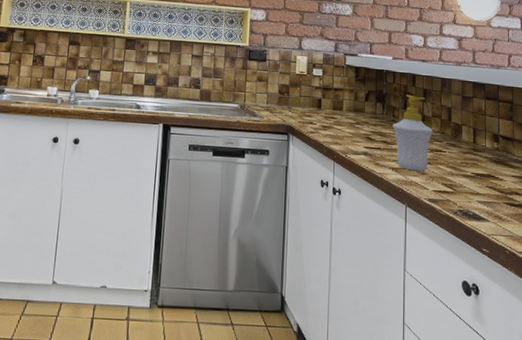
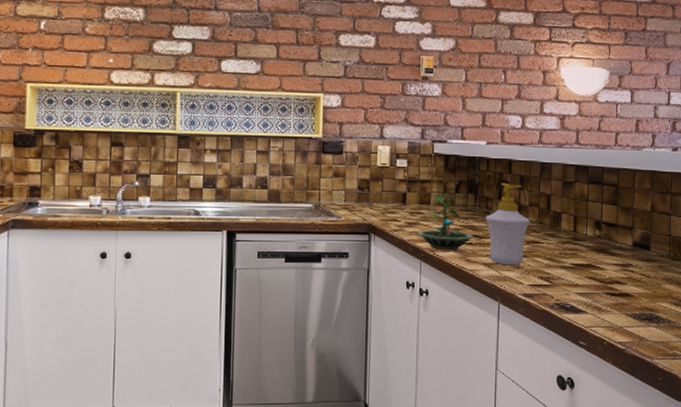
terrarium: none [331,102,382,154] -> present [417,194,474,251]

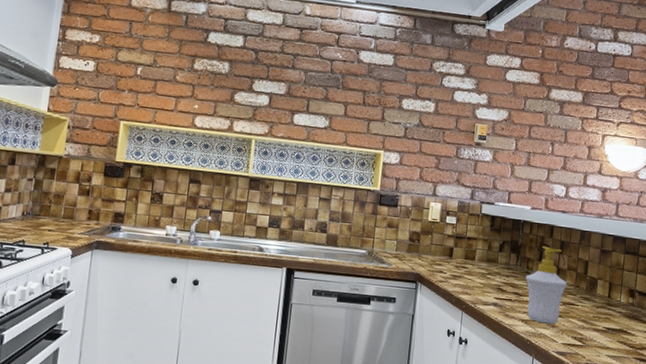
terrarium: present [417,194,474,251] -> none [461,252,513,305]

